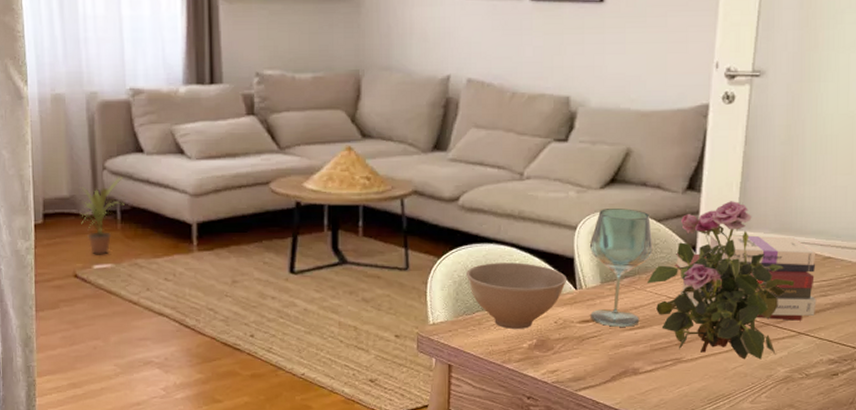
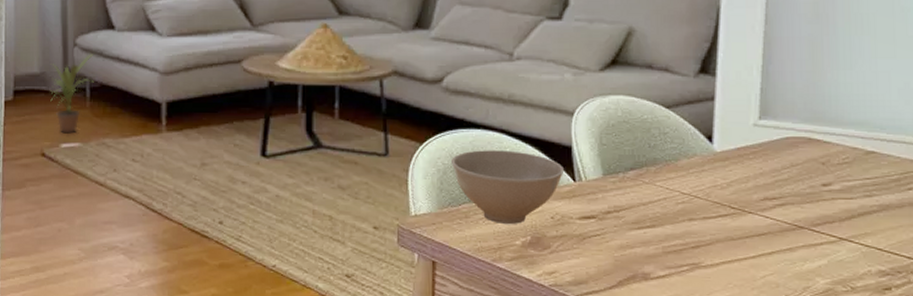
wine glass: present [589,208,653,327] -> none [589,93,662,225]
flower bouquet: present [646,201,795,360] -> none [656,86,833,268]
books: present [675,234,817,321] -> none [688,123,860,224]

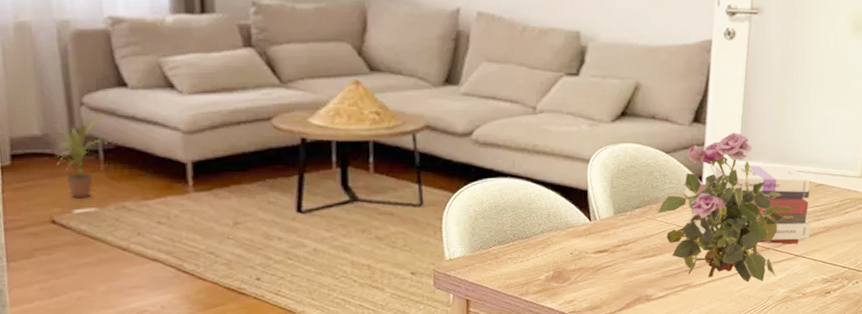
bowl: present [452,150,565,224] -> none [482,196,582,262]
flower bouquet: none [656,86,833,268] -> present [657,133,792,283]
books: none [688,123,860,224] -> present [683,164,811,244]

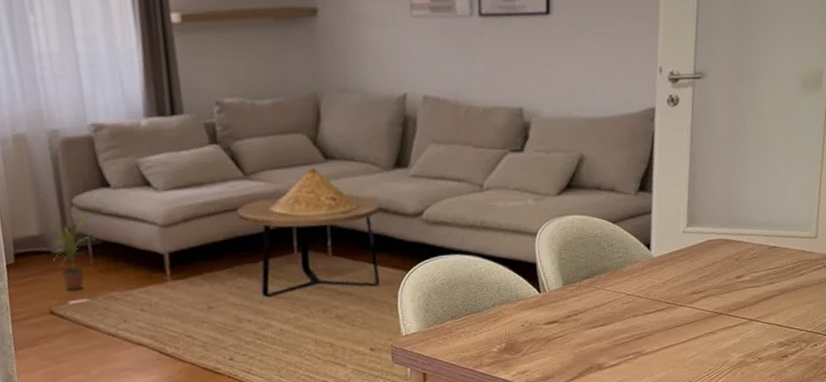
flower bouquet: present [657,133,792,283] -> none [606,199,744,349]
books: present [683,164,811,244] -> none [631,230,765,309]

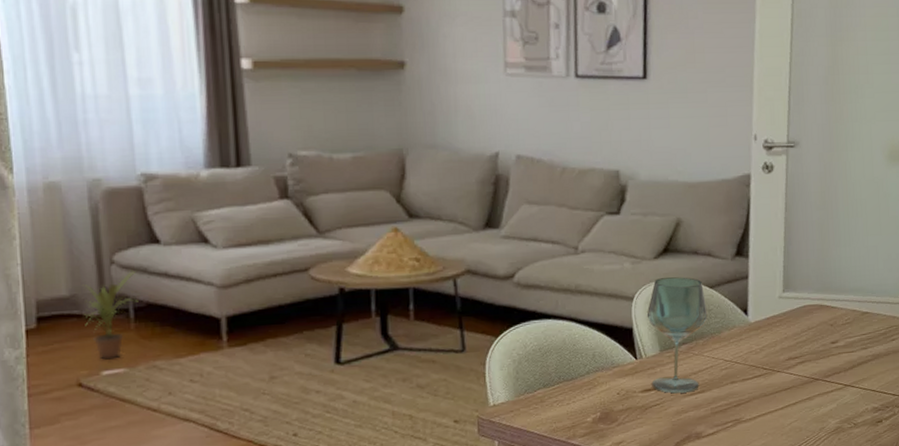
wine glass: none [550,212,610,326] -> present [646,277,708,394]

